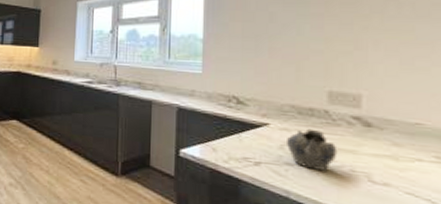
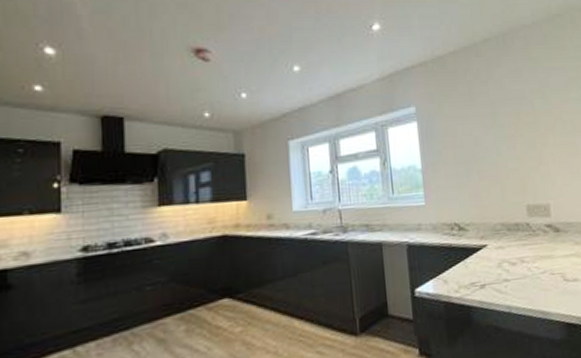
teapot: present [287,128,338,171] -> none [502,242,540,281]

